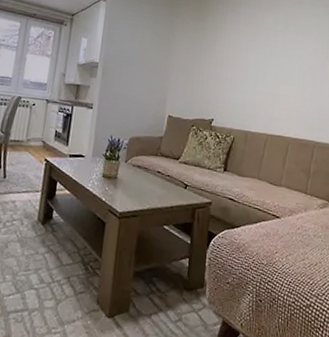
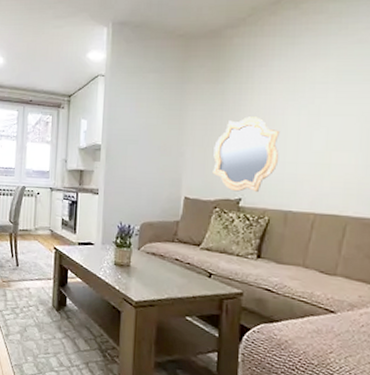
mirror: none [192,50,243,115] -> present [212,116,279,193]

